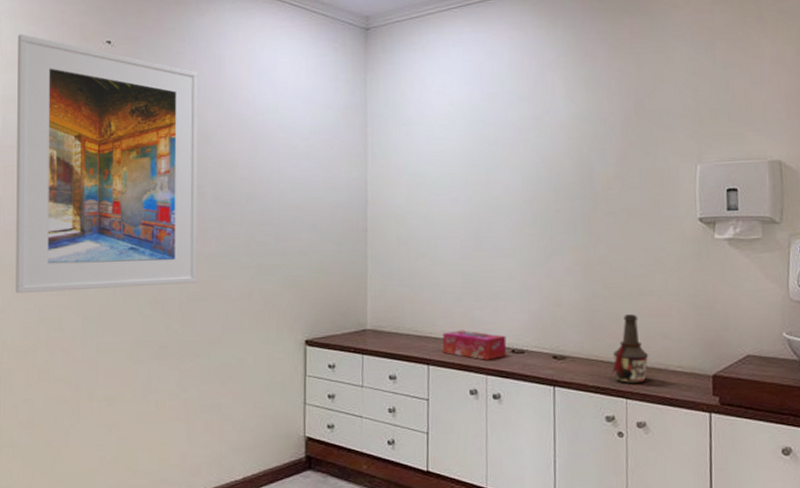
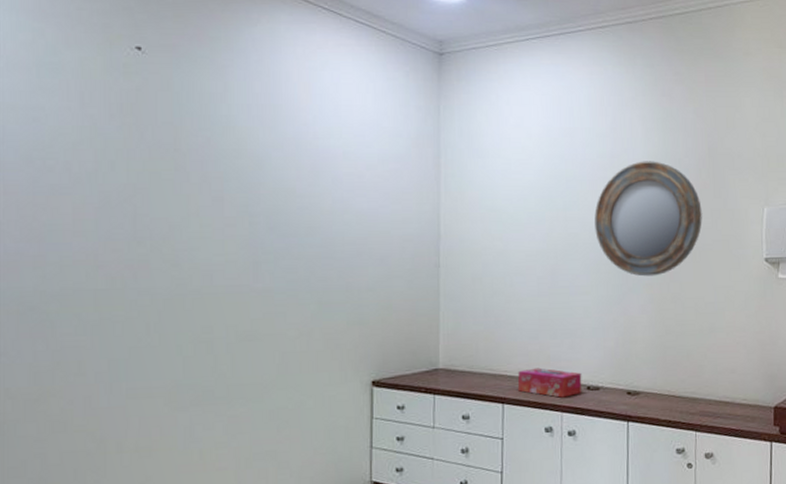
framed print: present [15,34,199,294] -> none [20,31,250,334]
home mirror: none [517,121,630,239] -> present [594,161,702,277]
bottle: present [612,314,649,384] -> none [682,350,717,417]

